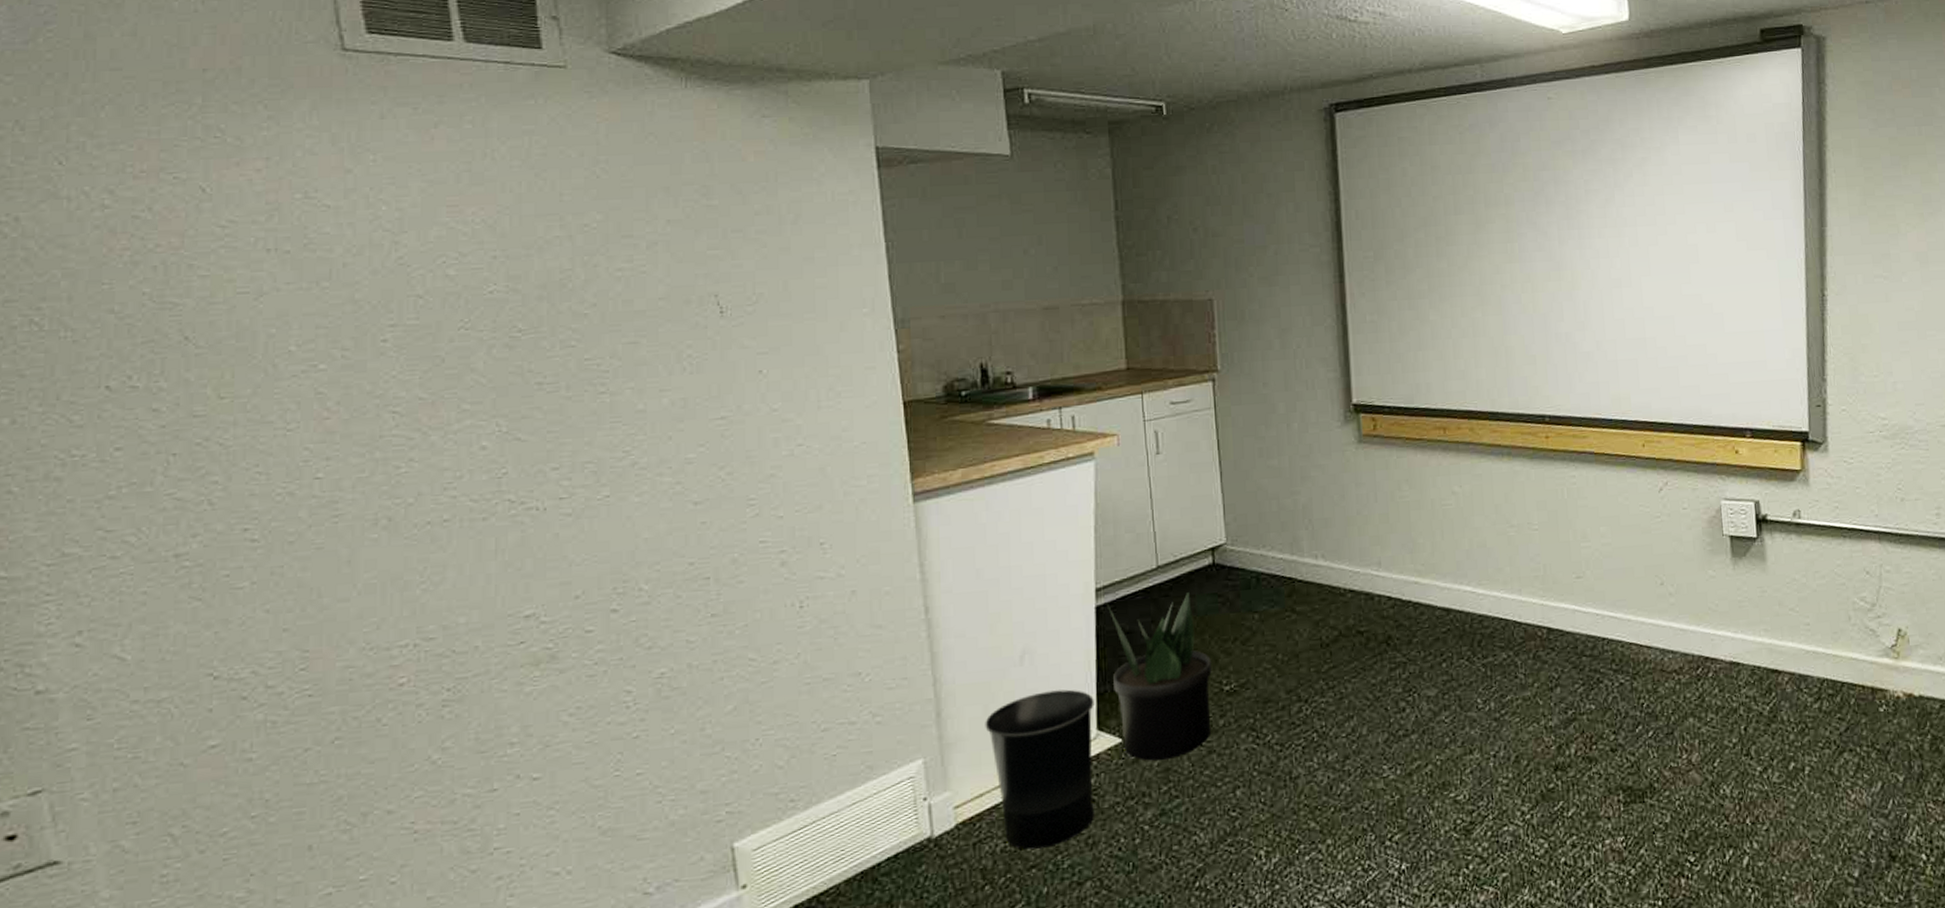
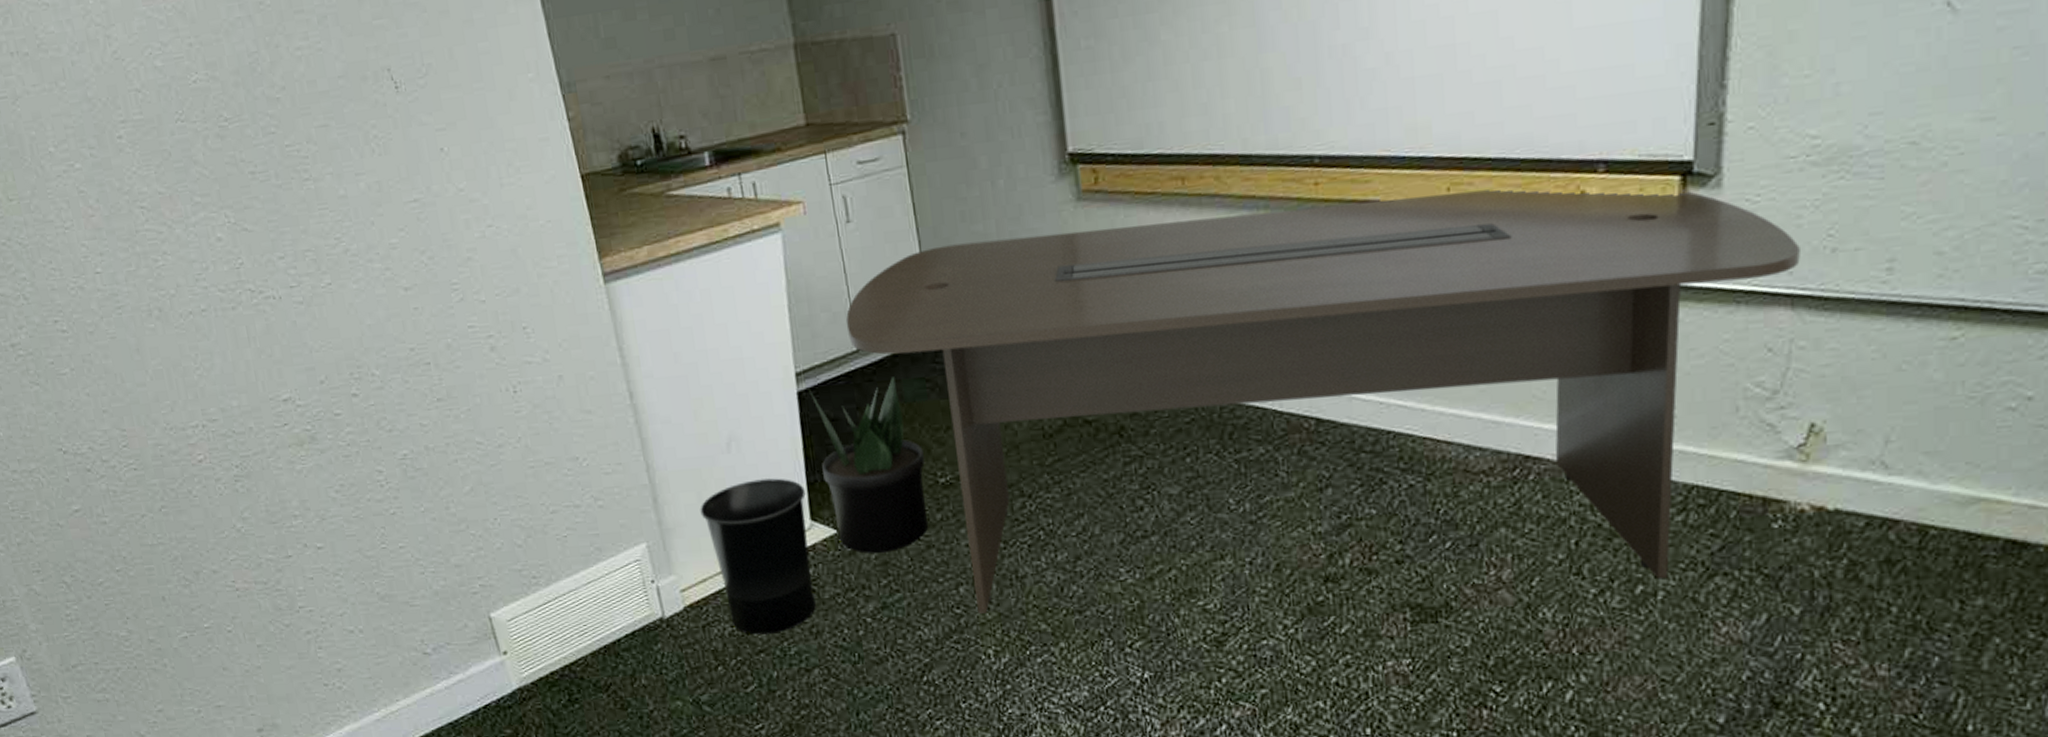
conference table: none [1149,447,1882,815] -> present [846,189,1800,614]

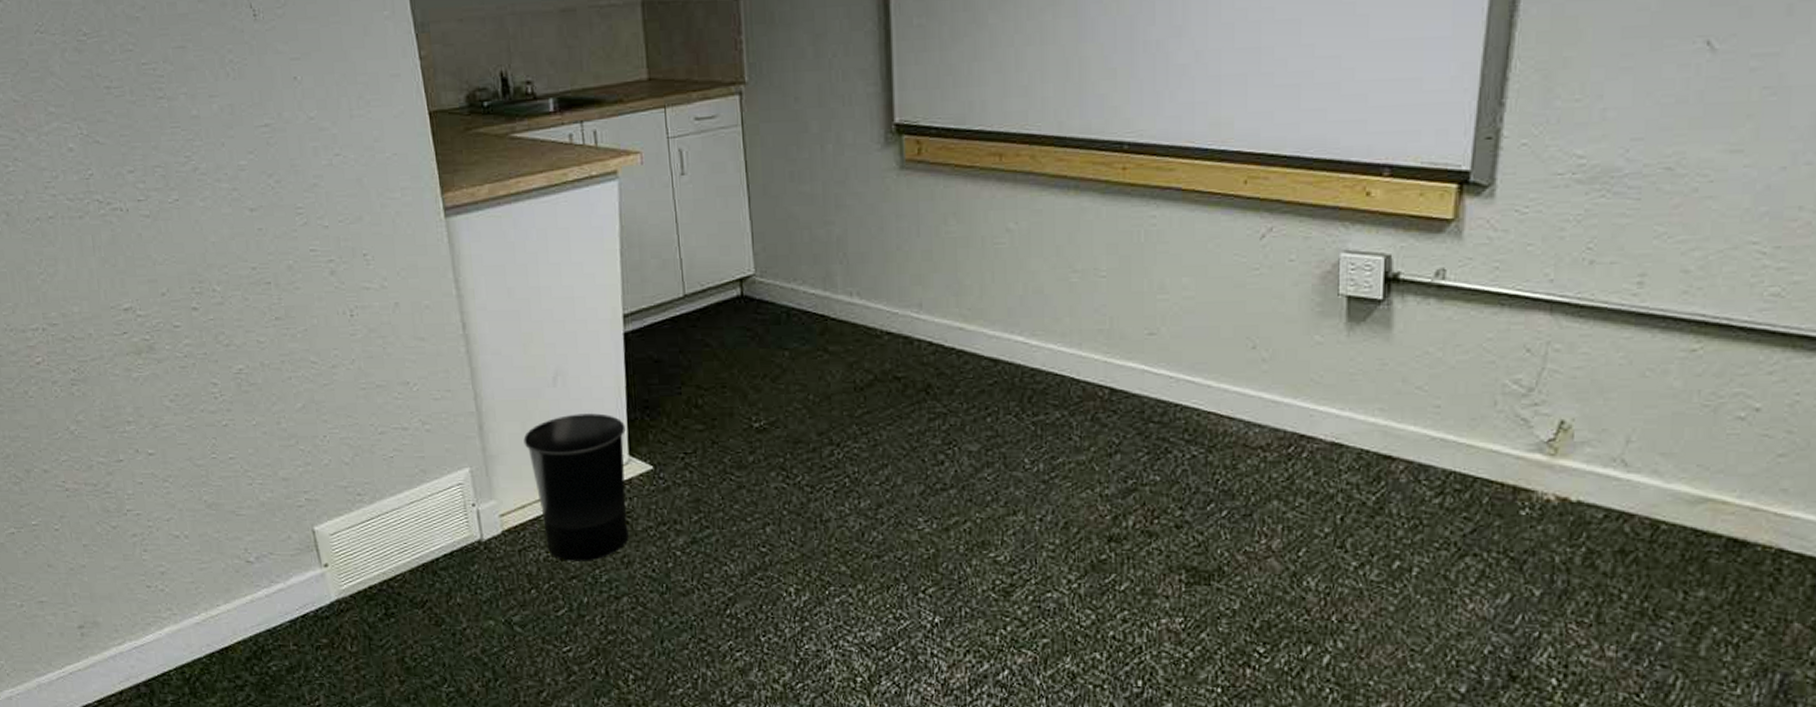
planter: present [809,377,928,554] -> none [636,324,741,490]
conference table: present [846,189,1800,614] -> none [675,185,1561,557]

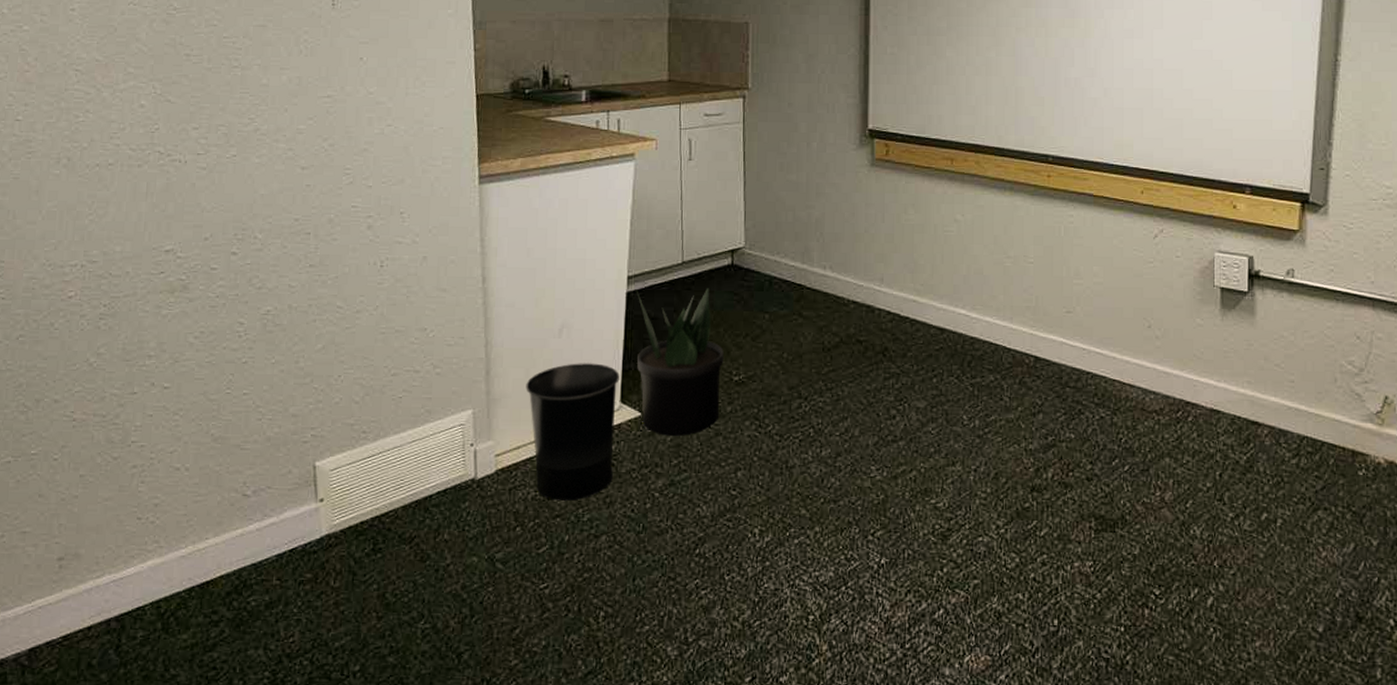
planter: none [636,324,741,490] -> present [637,288,724,436]

